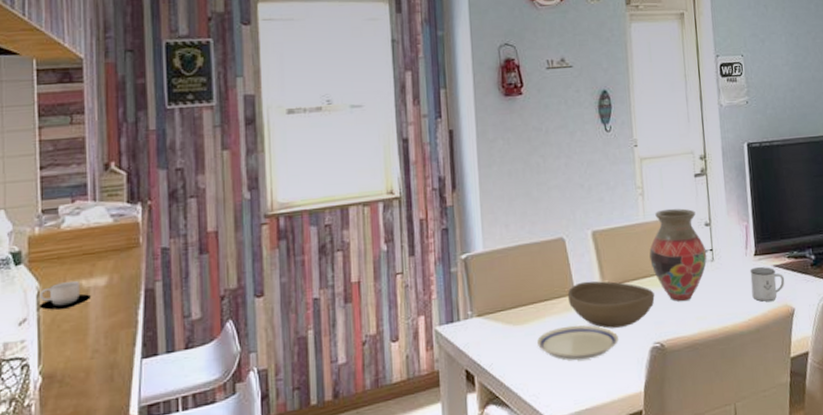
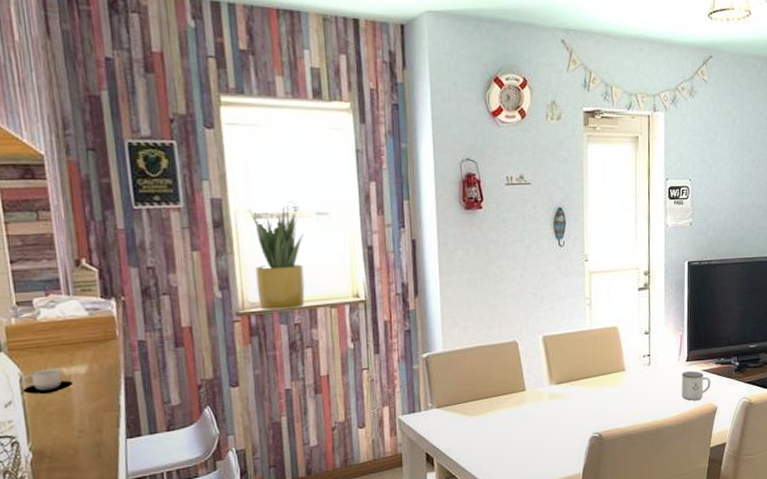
planter: none [281,100,337,211] -> present [248,206,305,311]
plate: present [537,325,618,360] -> none [490,417,562,447]
bowl: present [567,281,655,328] -> none [518,379,596,420]
vase: present [649,208,707,301] -> none [594,318,645,399]

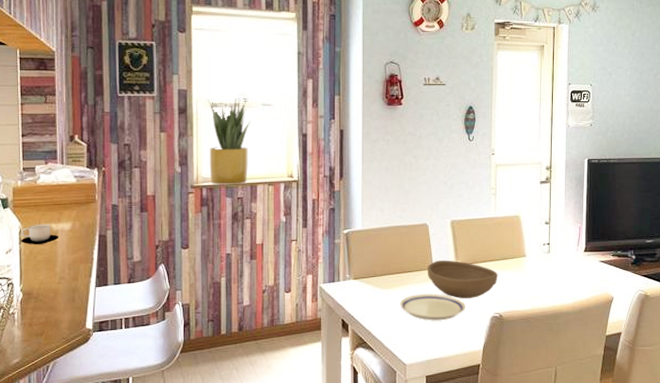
plate: none [490,417,562,447] -> present [400,293,465,321]
bowl: none [518,379,596,420] -> present [427,260,498,298]
mug: present [681,371,711,401] -> none [579,262,608,289]

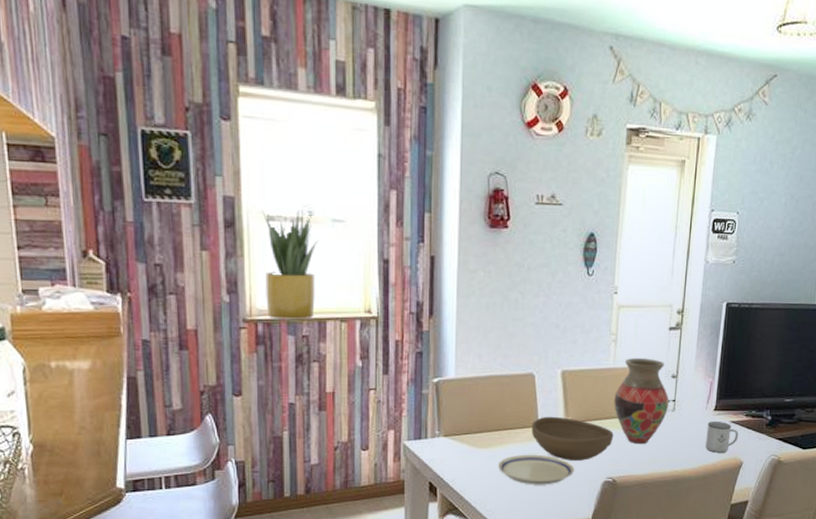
cup: present [21,224,59,244] -> none [25,361,75,386]
vase: none [497,208,545,282] -> present [614,358,669,443]
mug: none [579,262,608,289] -> present [705,422,739,453]

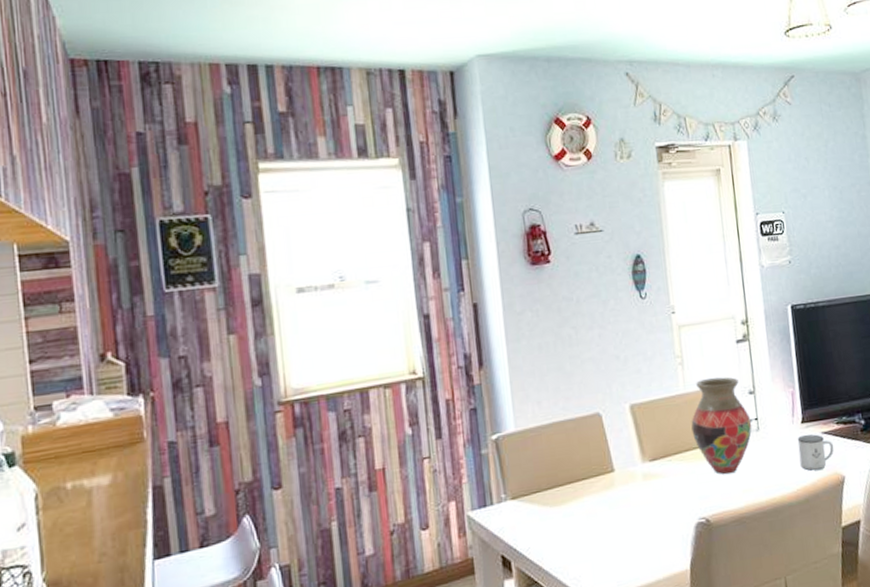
planter: present [261,210,317,320] -> none [290,276,355,397]
plate: present [498,454,574,485] -> none [576,503,661,541]
bowl: present [531,416,614,460] -> none [606,456,699,506]

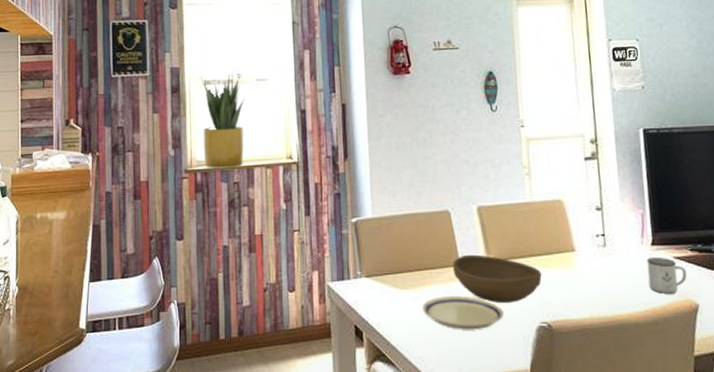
planter: none [290,276,355,397] -> present [200,73,245,169]
plate: none [576,503,661,541] -> present [423,295,504,330]
bowl: none [606,456,699,506] -> present [452,254,542,303]
vase: present [691,377,752,474] -> none [536,191,599,283]

